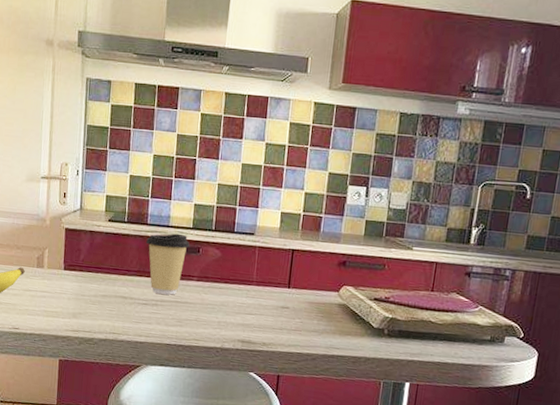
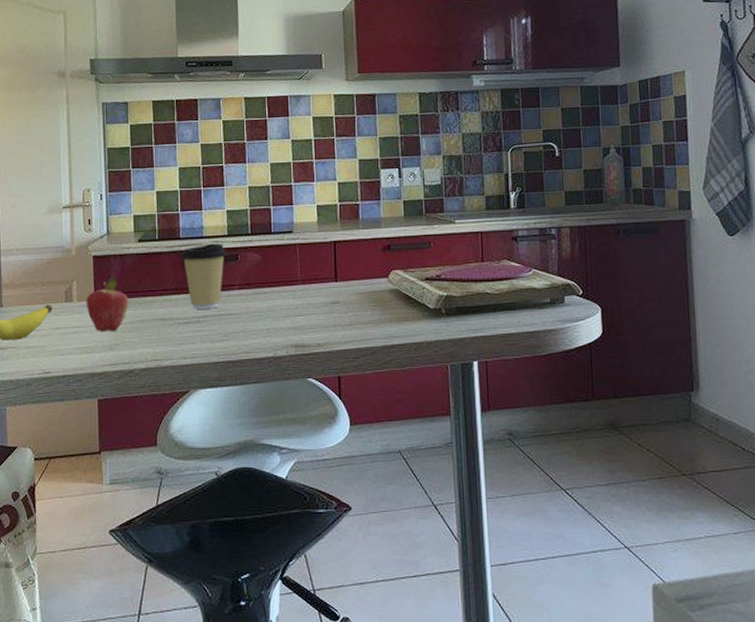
fruit: none [55,248,95,302] -> present [86,273,129,333]

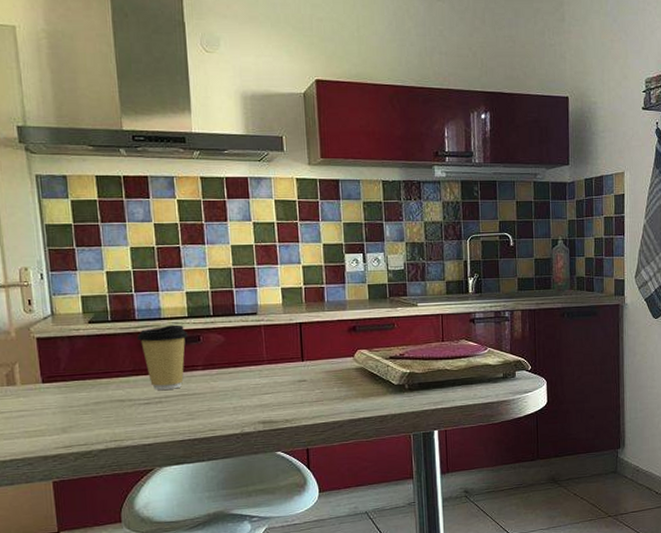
fruit: present [86,273,129,333] -> none [31,356,82,416]

